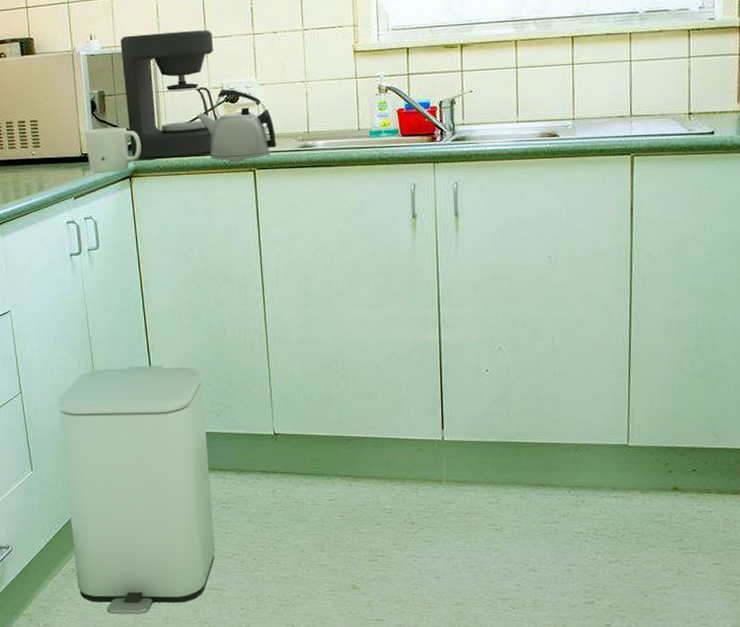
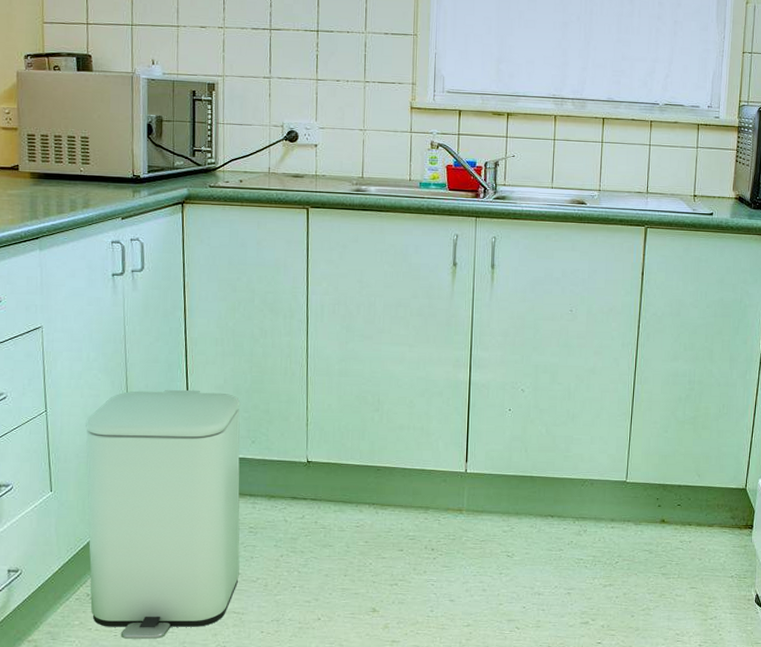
mug: present [85,126,141,174] -> none [138,152,196,197]
coffee maker: present [120,30,217,161] -> none [183,65,277,190]
kettle: present [196,88,277,162] -> none [254,127,332,199]

